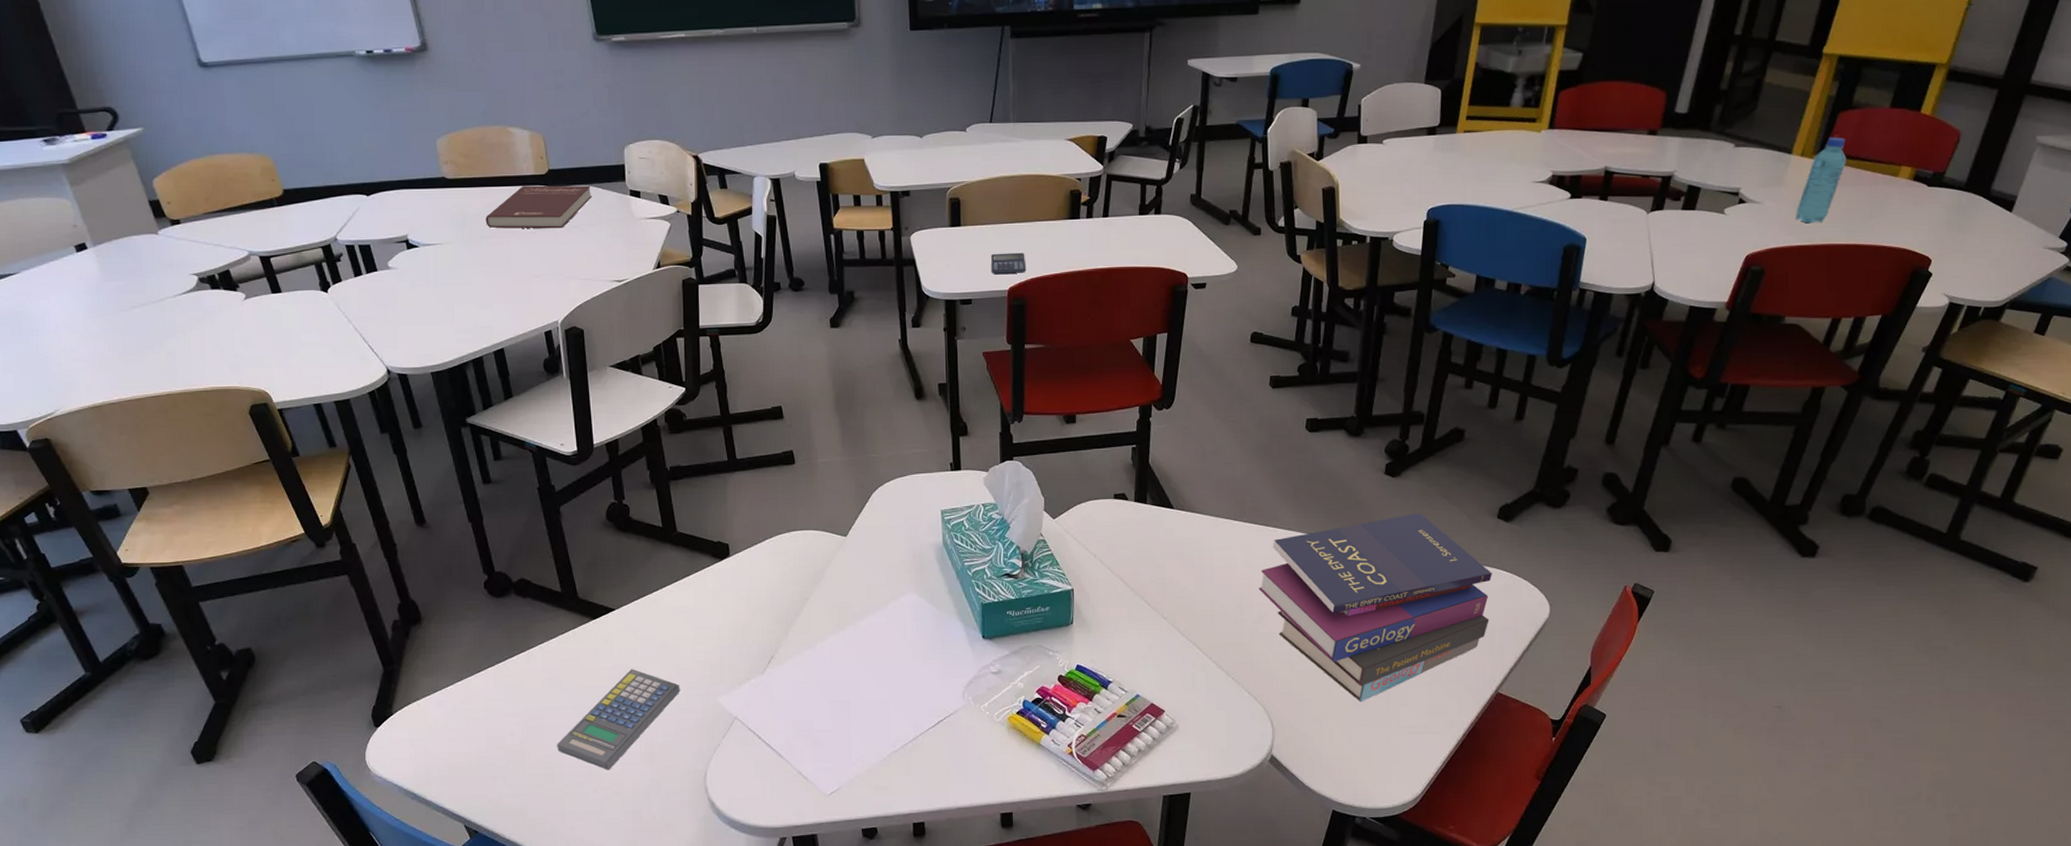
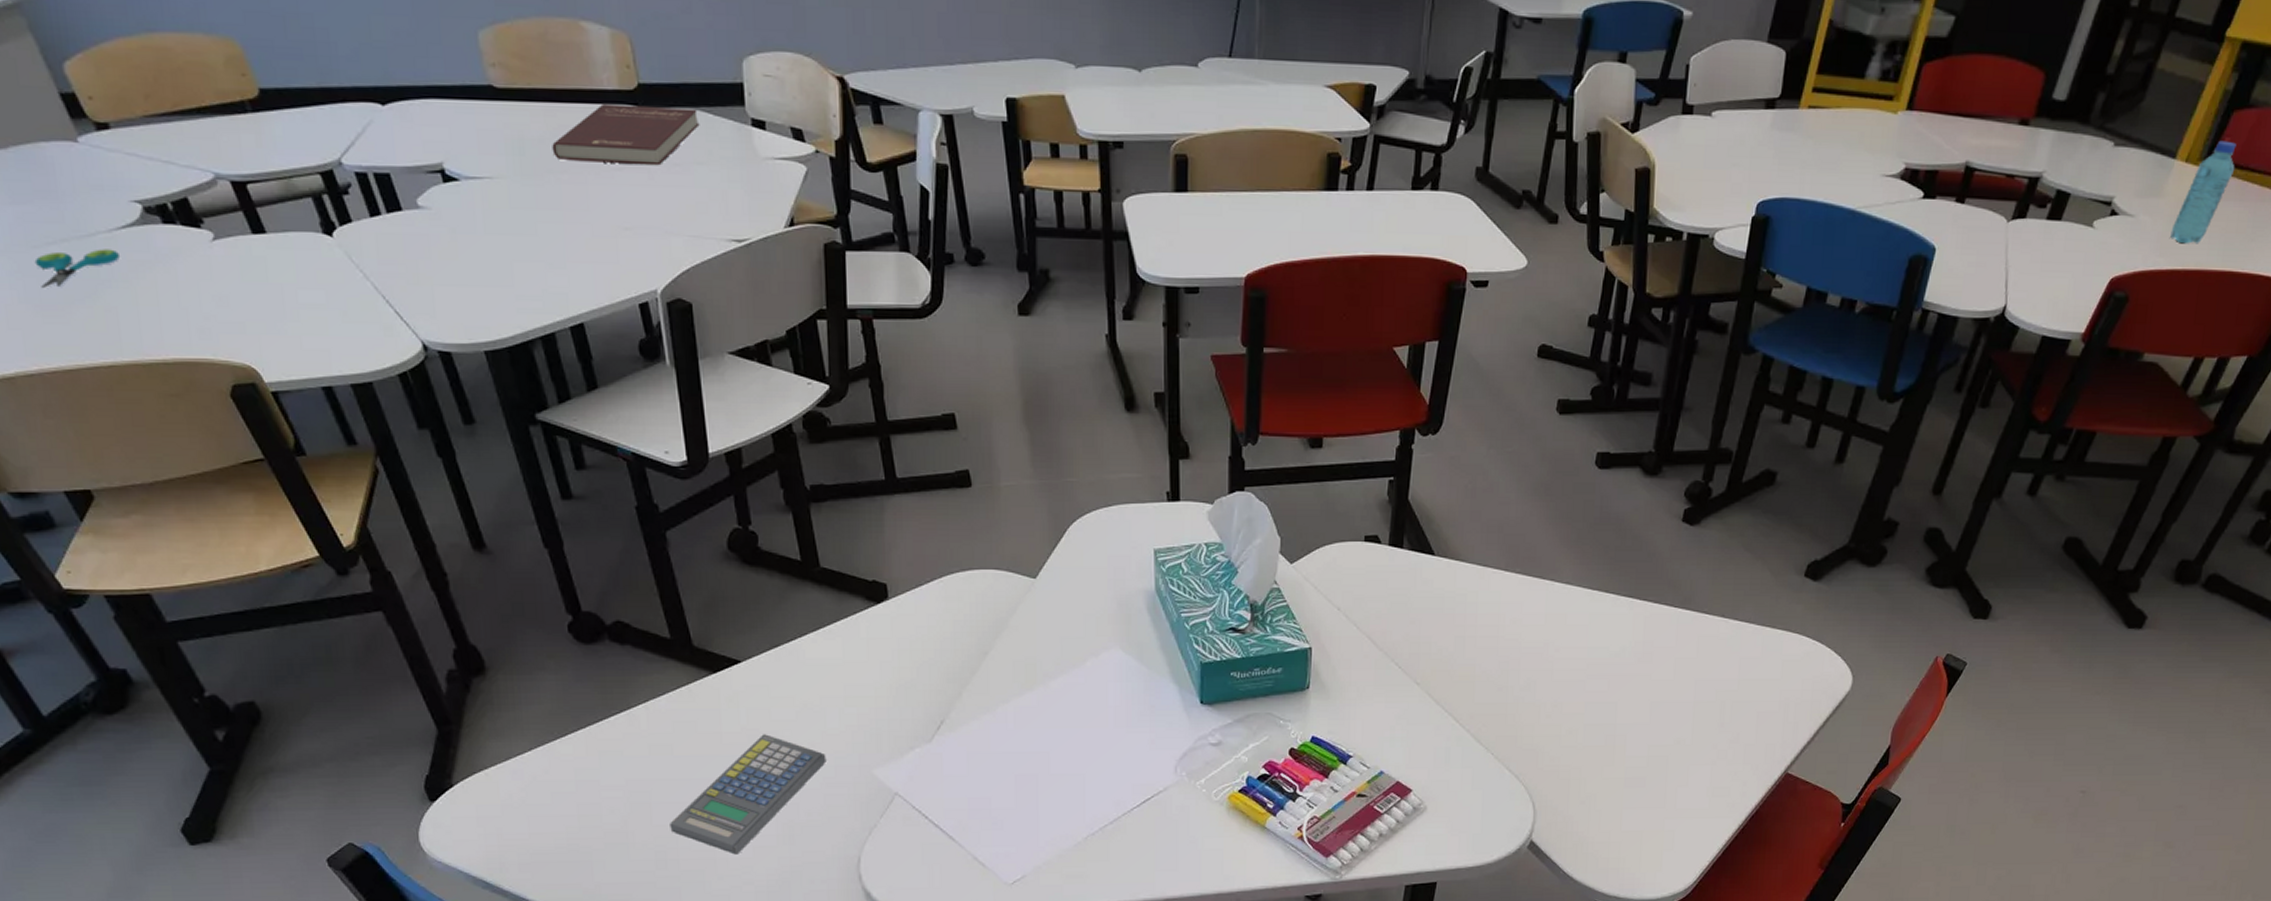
scissors: none [122,309,180,339] -> present [34,249,120,288]
calculator: present [991,252,1027,274] -> none [1225,229,1269,257]
books: present [1258,512,1492,702] -> none [1528,567,1793,783]

